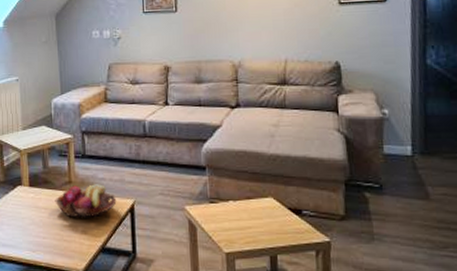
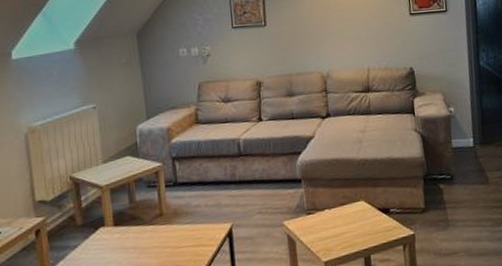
fruit basket: present [55,184,117,218] -> none [144,212,214,254]

